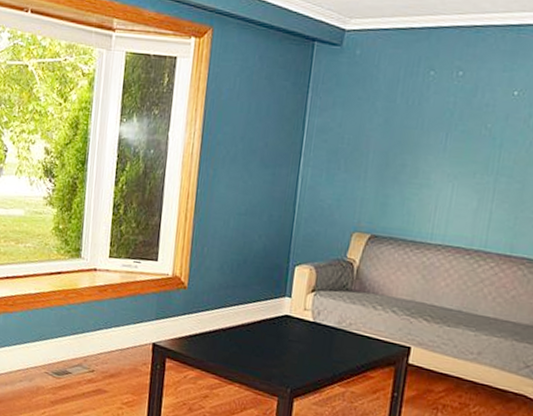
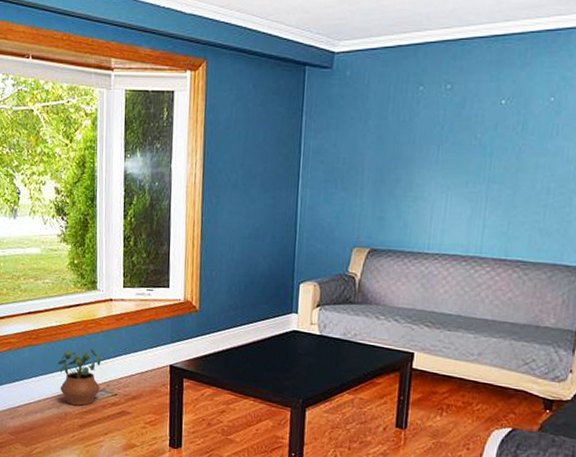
potted plant: none [33,319,80,381] -> present [57,349,101,406]

